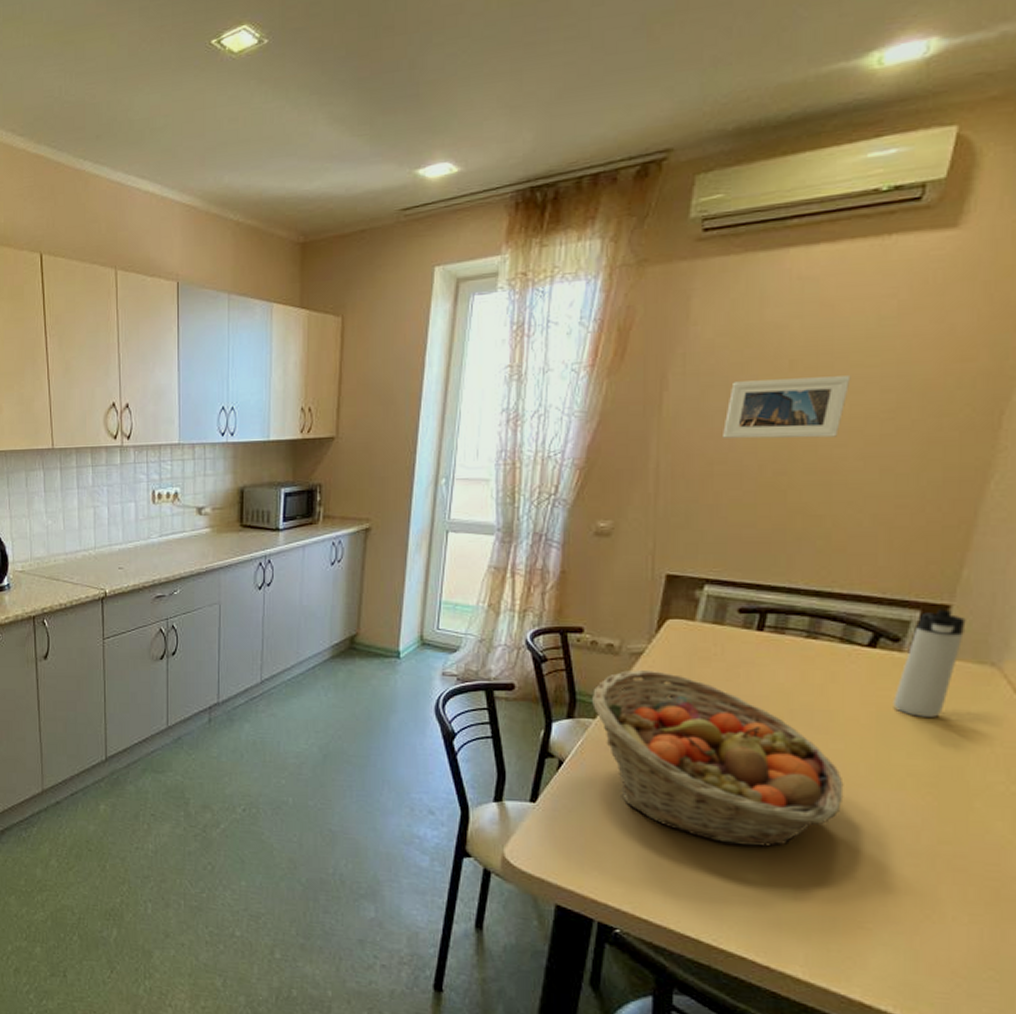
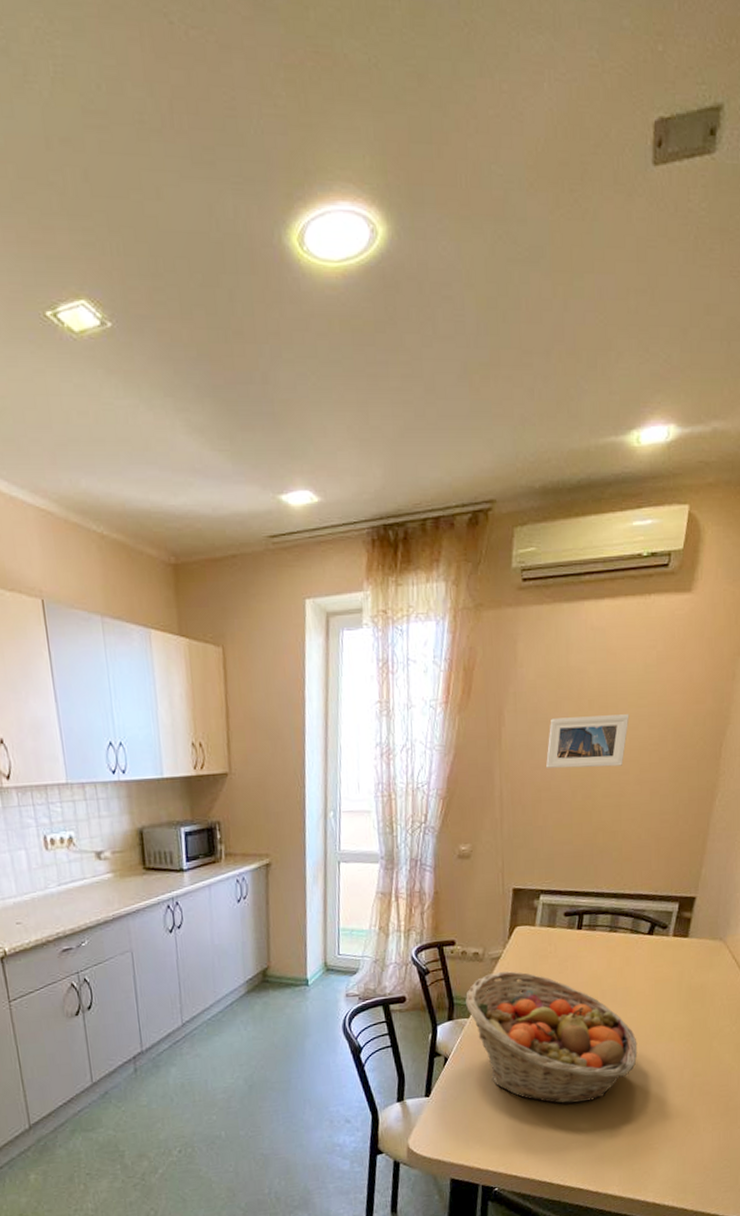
thermos bottle: present [893,609,966,717] -> none [665,900,705,985]

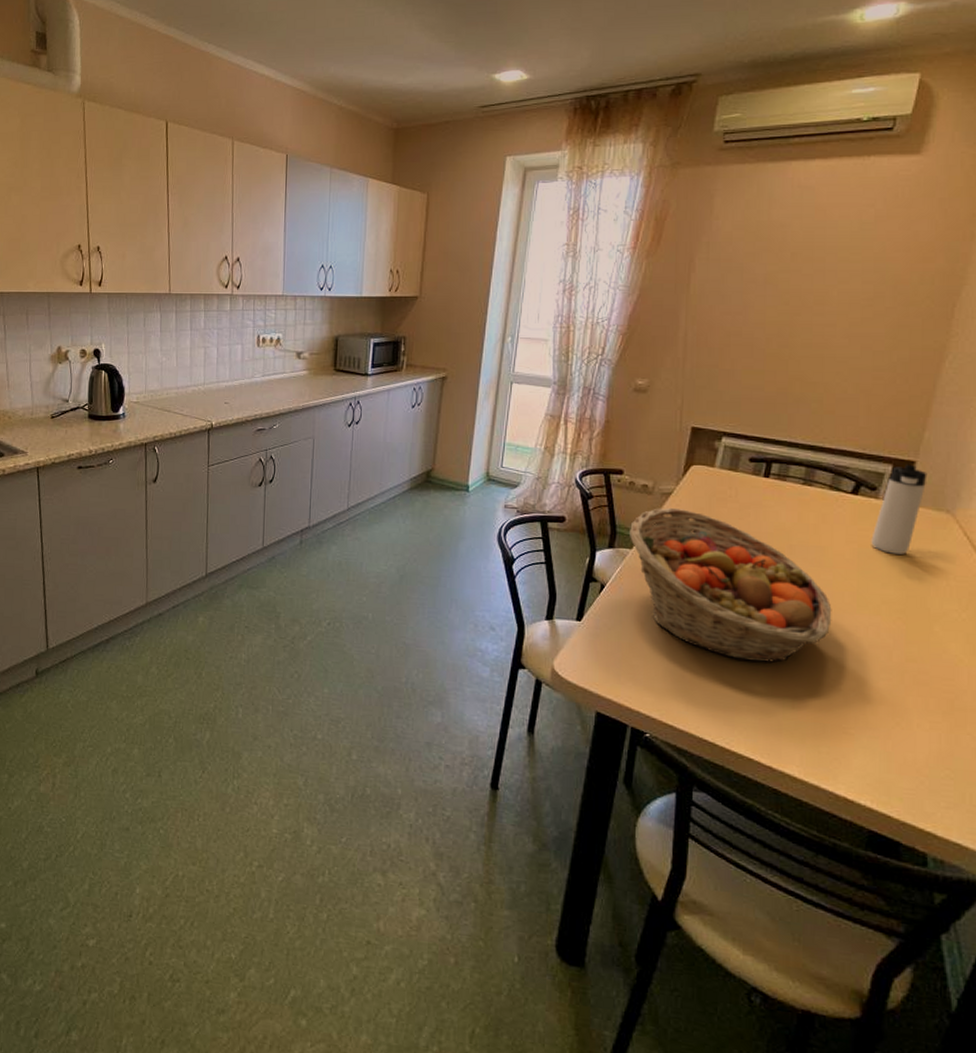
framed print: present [546,714,630,769] -> none [738,268,839,318]
thermos bottle: none [665,900,705,985] -> present [871,464,927,554]

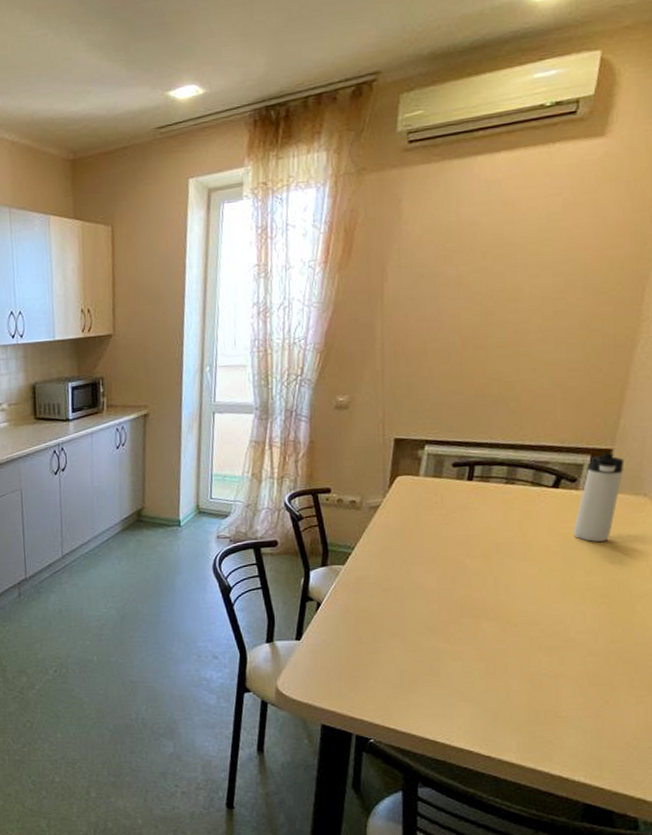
fruit basket: present [630,507,832,663] -> none [341,520,540,660]

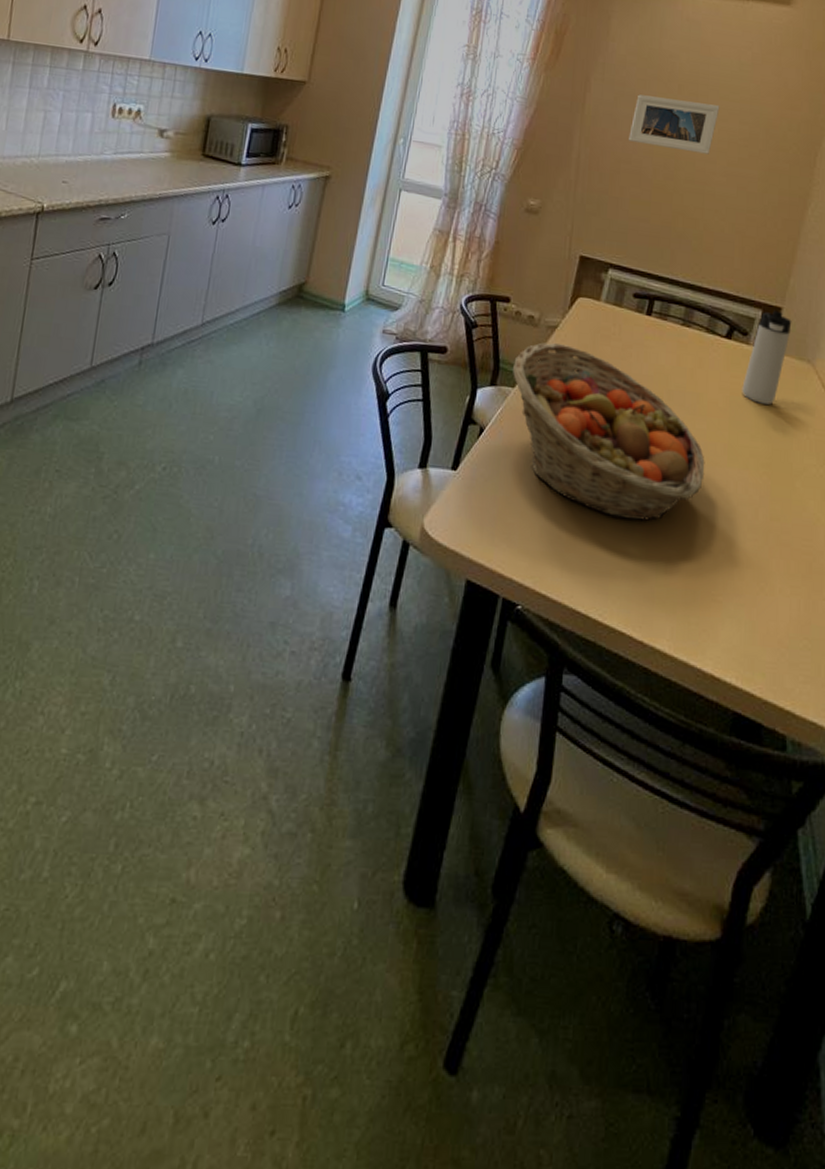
fruit basket: none [341,520,540,660] -> present [513,342,705,521]
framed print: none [433,263,530,320] -> present [629,94,720,154]

